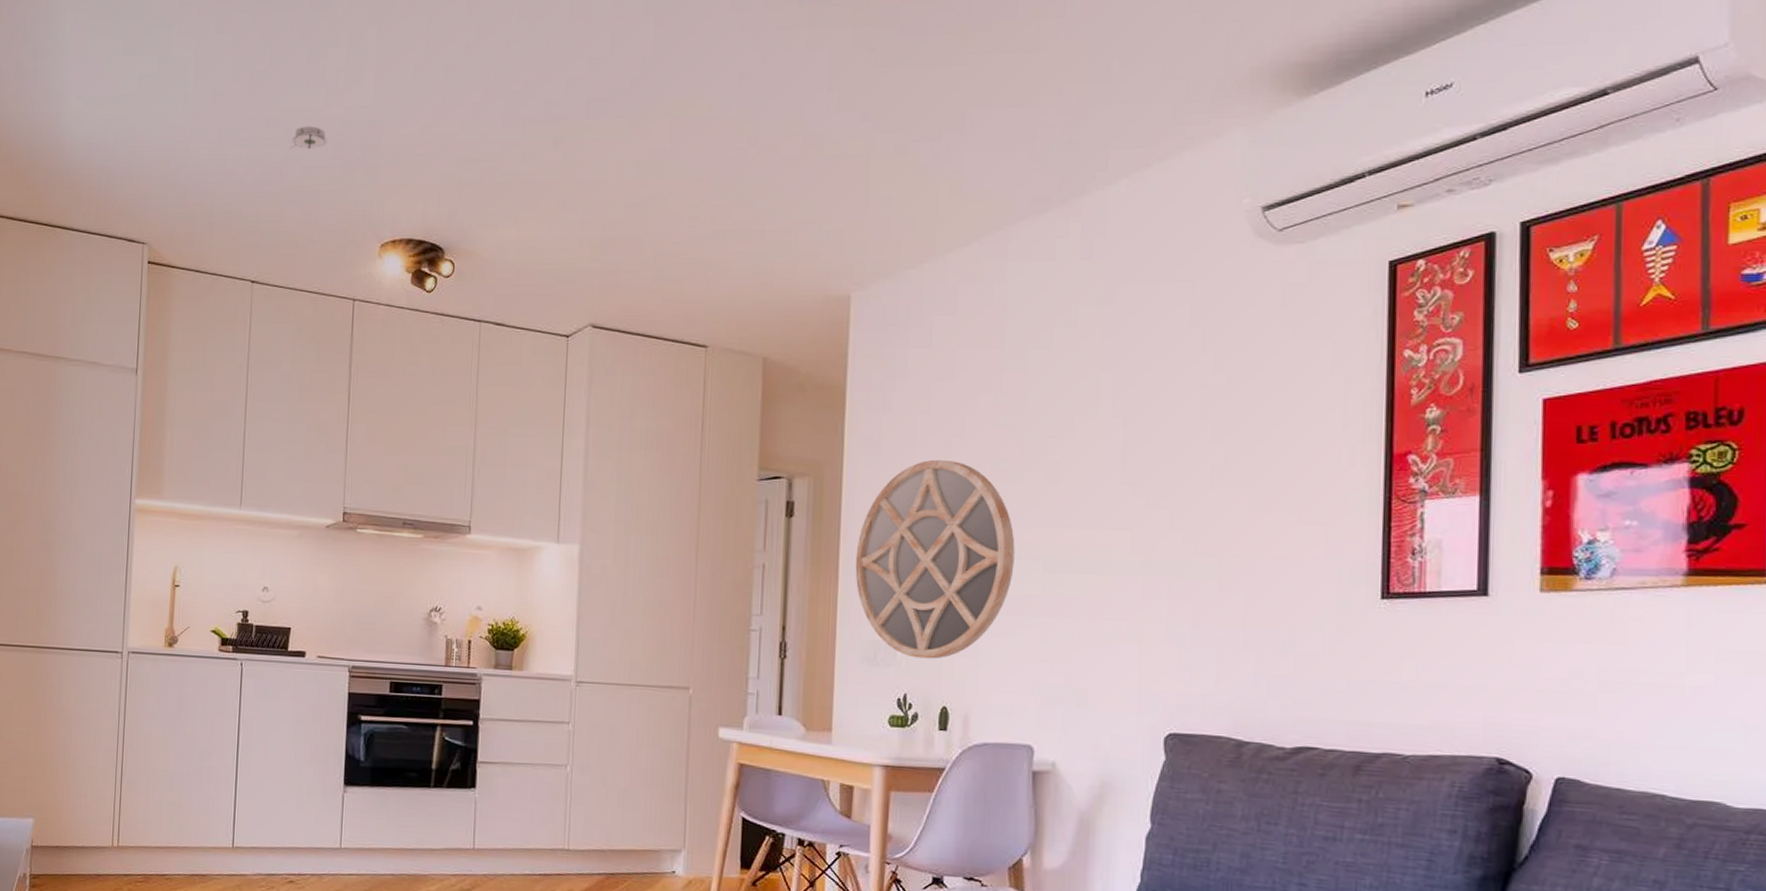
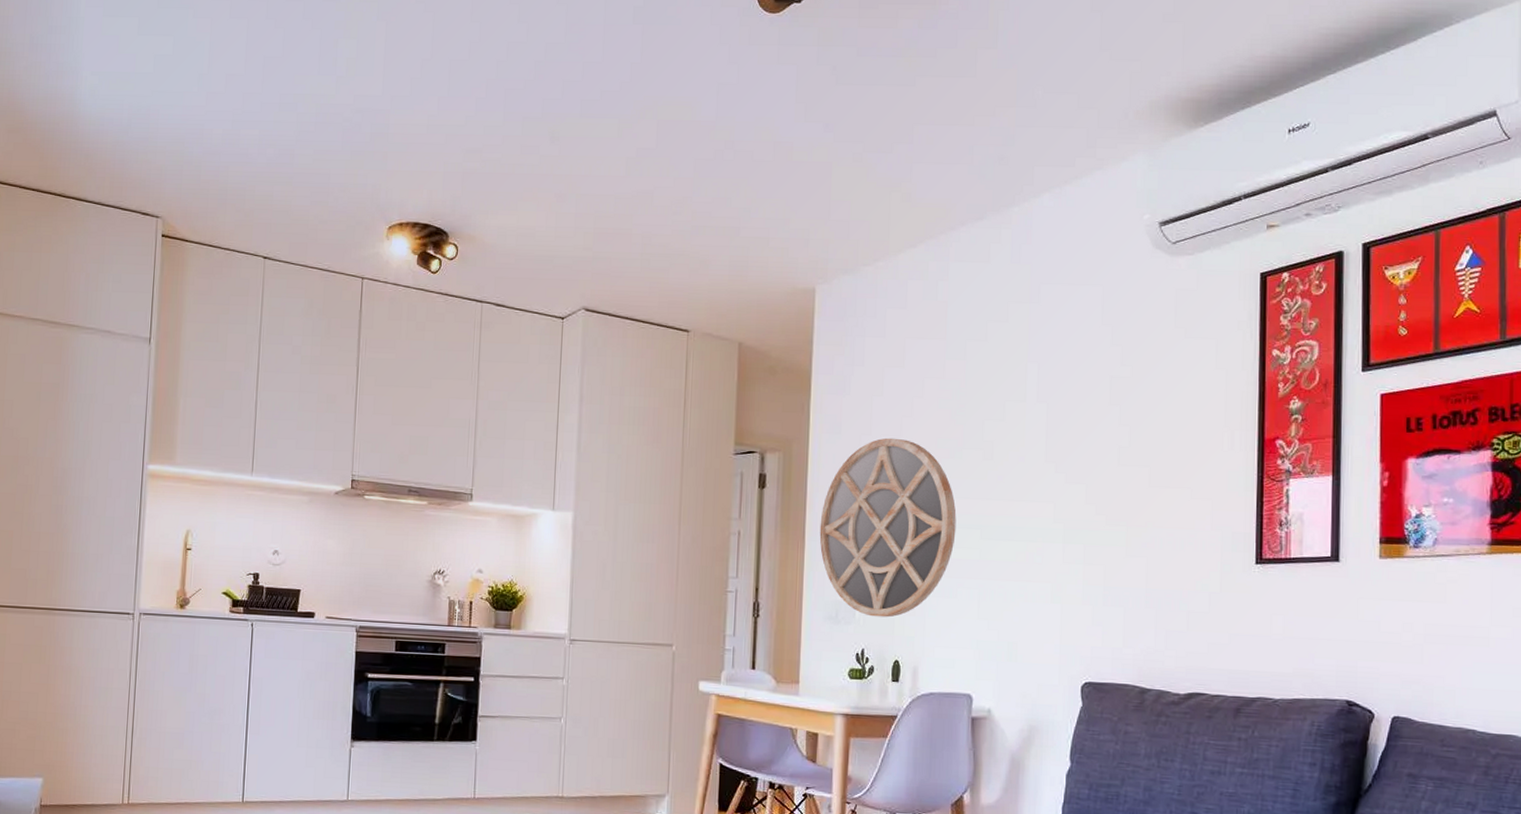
smoke detector: present [290,126,329,149] -> none [302,111,339,134]

